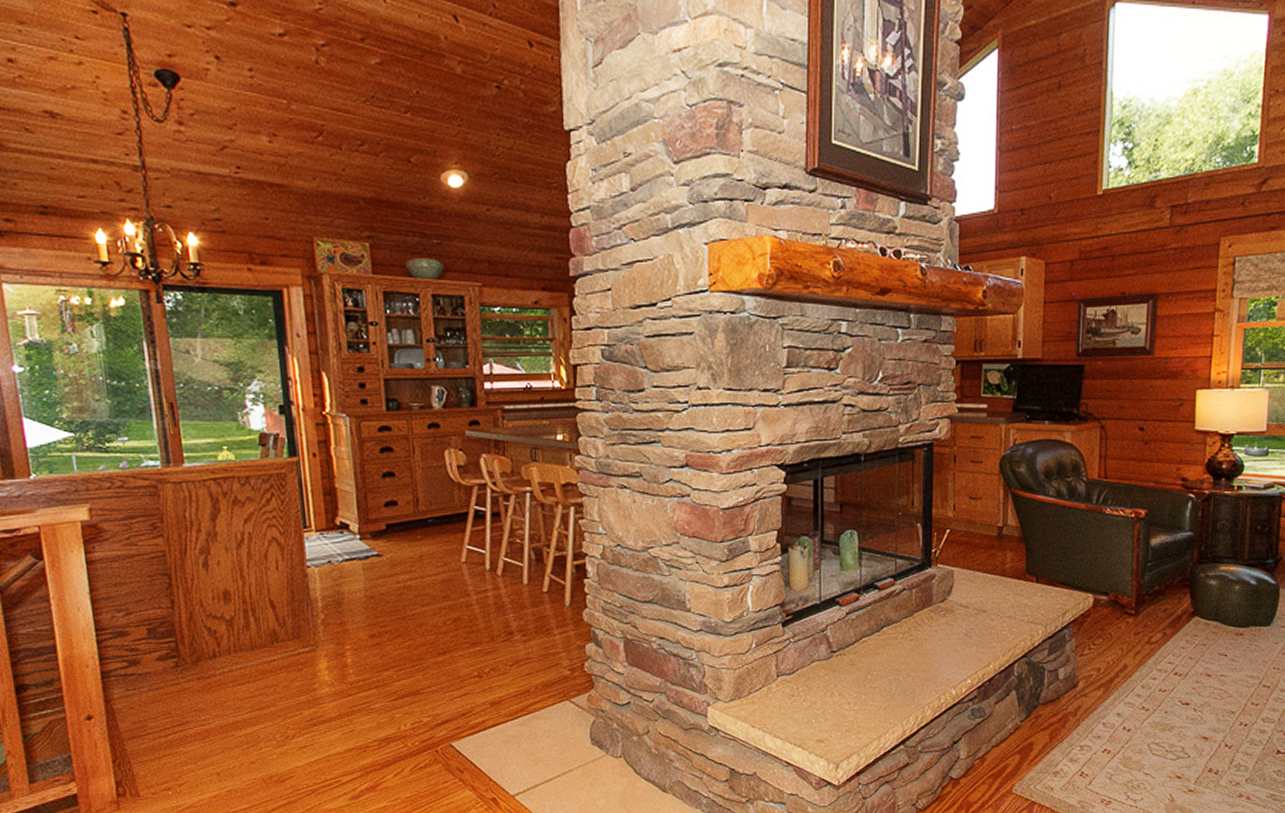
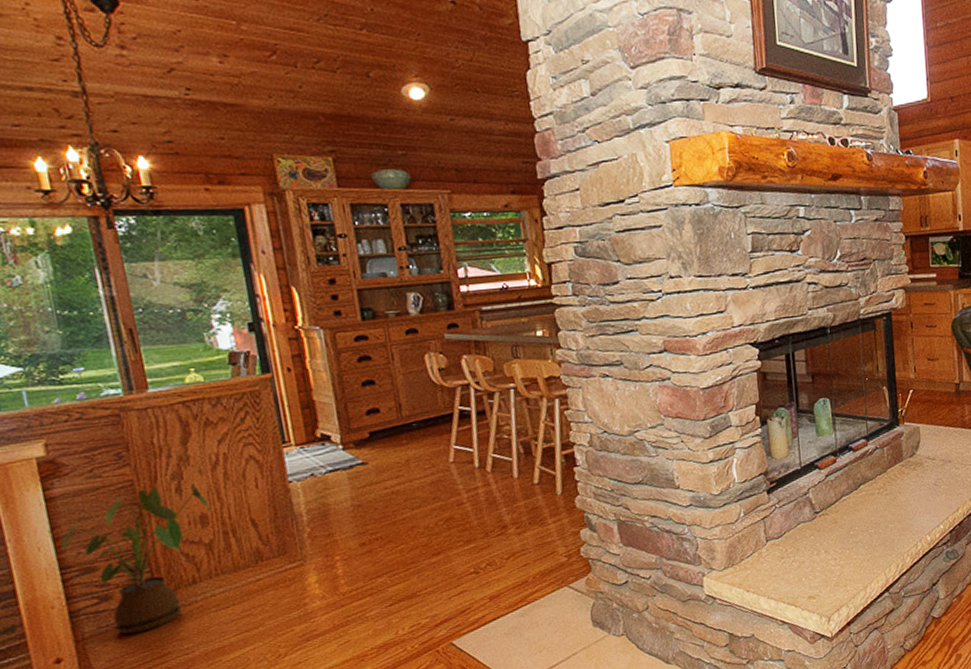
house plant: none [98,559,234,700] -> present [61,483,211,635]

